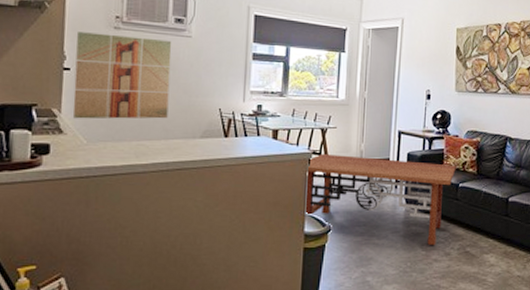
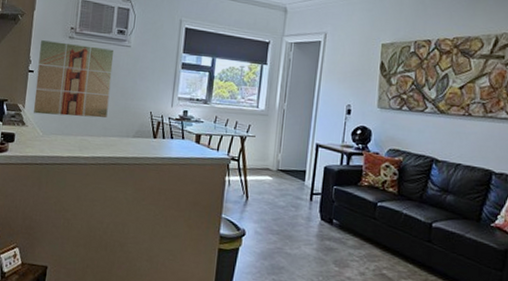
coffee table: present [303,154,456,245] -> none [220,161,375,263]

